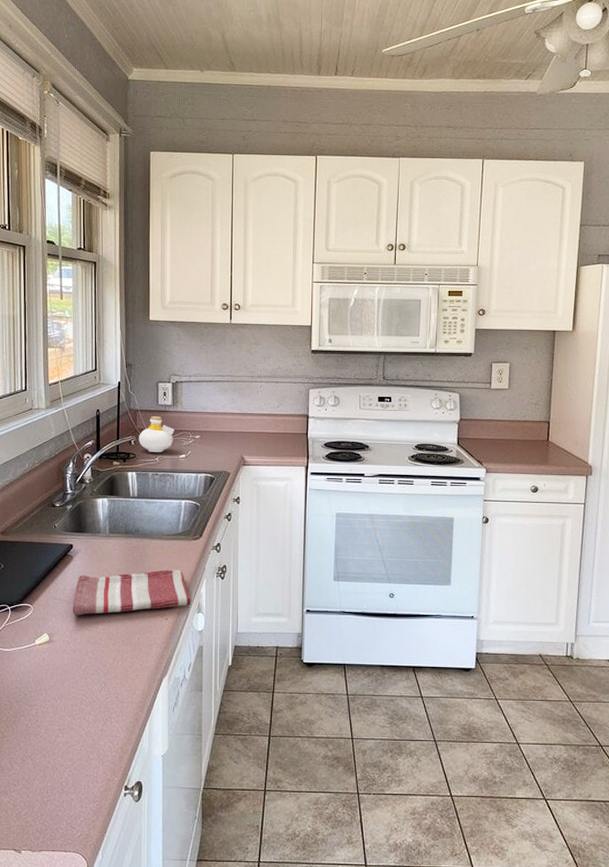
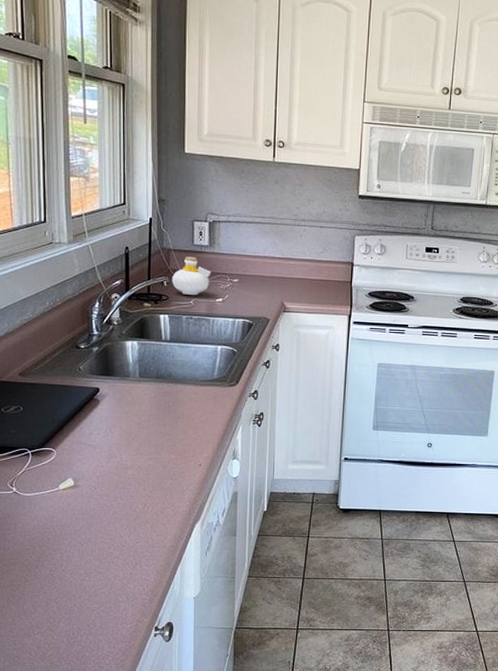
dish towel: present [72,569,191,616] -> none [99,415,226,461]

